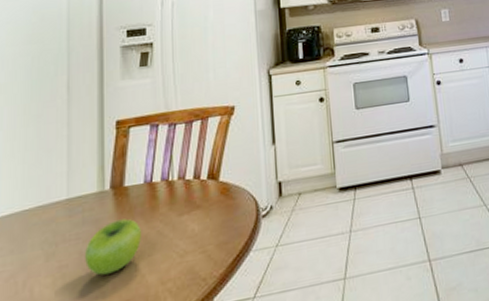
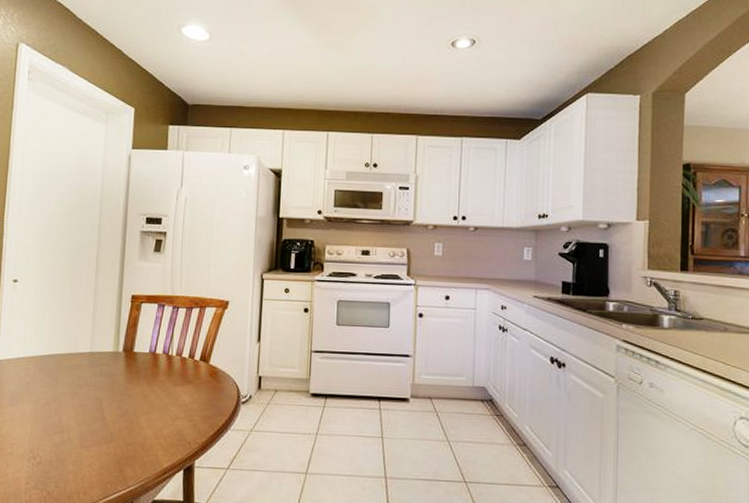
fruit: present [85,218,141,276] -> none [100,378,144,420]

